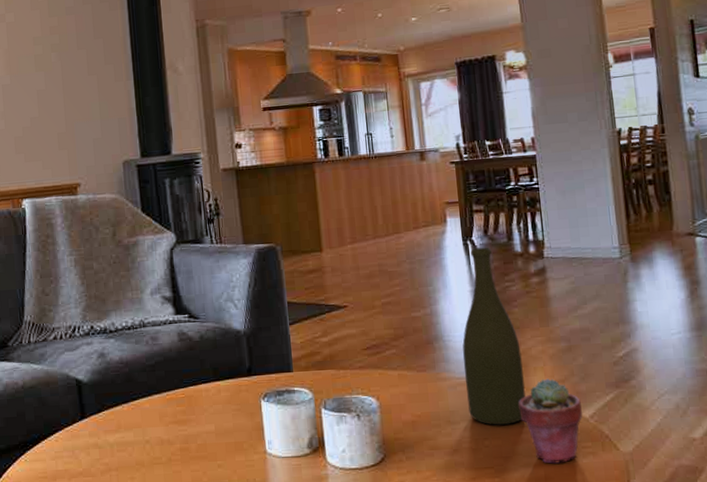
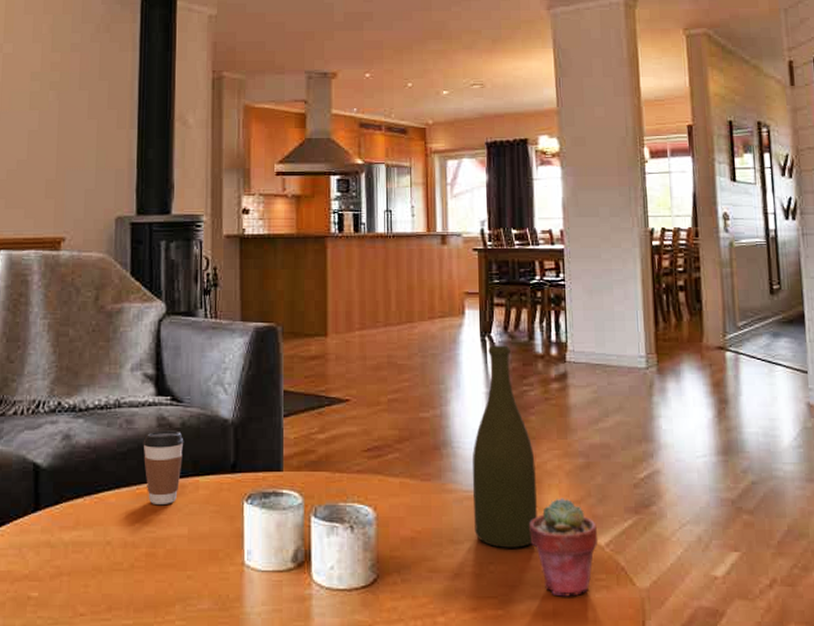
coffee cup: none [168,343,204,407] -> present [143,430,184,504]

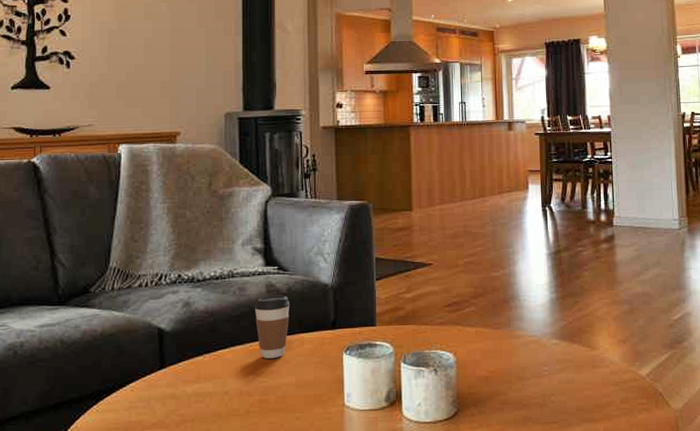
bottle: present [472,345,537,548] -> none [536,213,590,382]
potted succulent: present [529,498,599,597] -> none [584,338,641,419]

